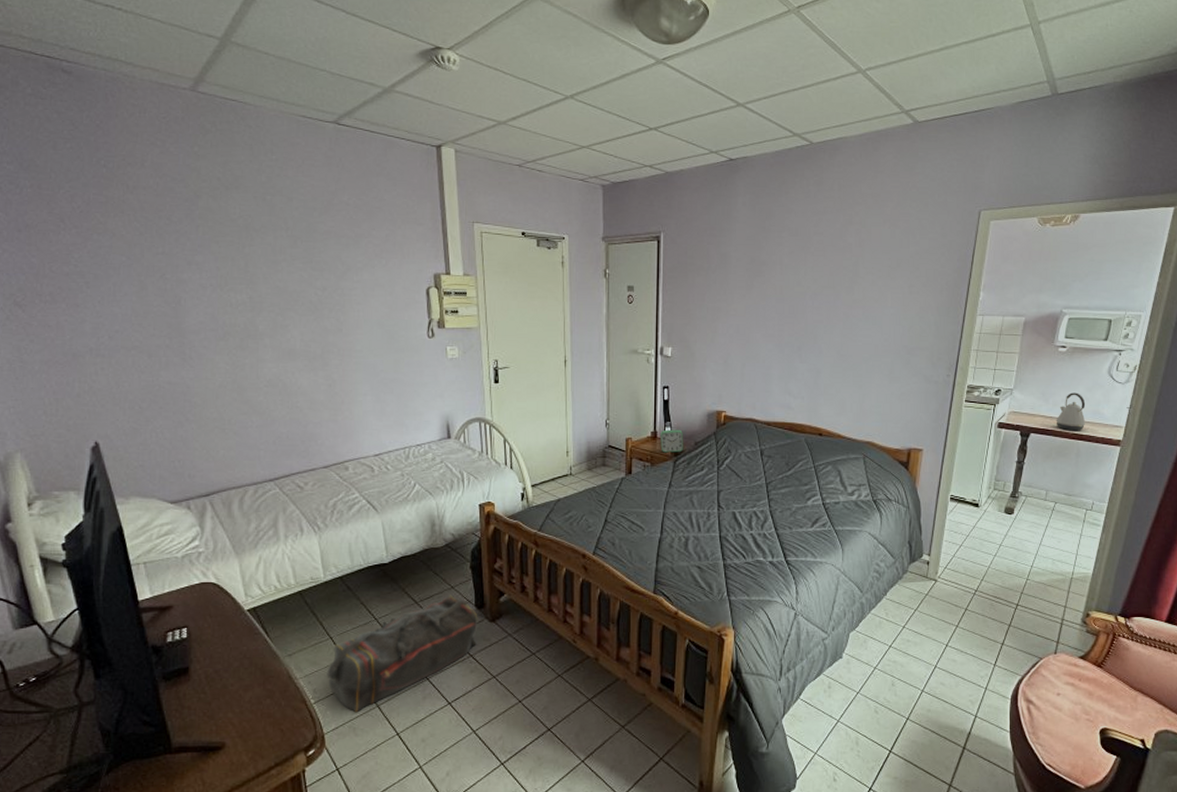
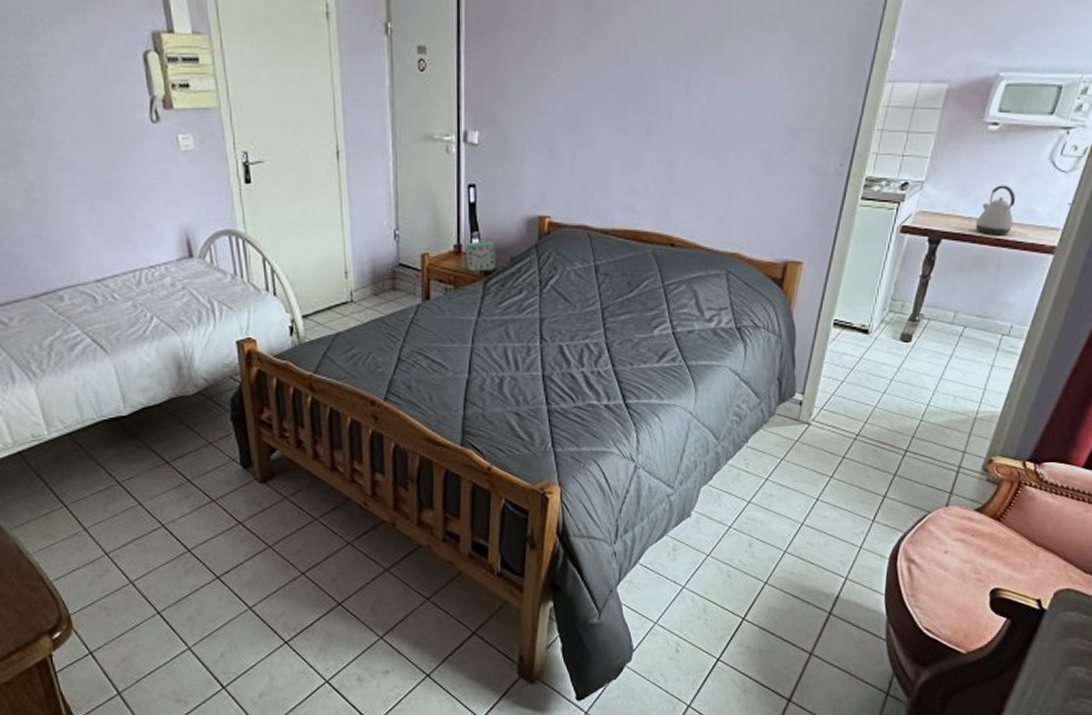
duffel bag: present [326,595,478,713] -> none [65,452,246,591]

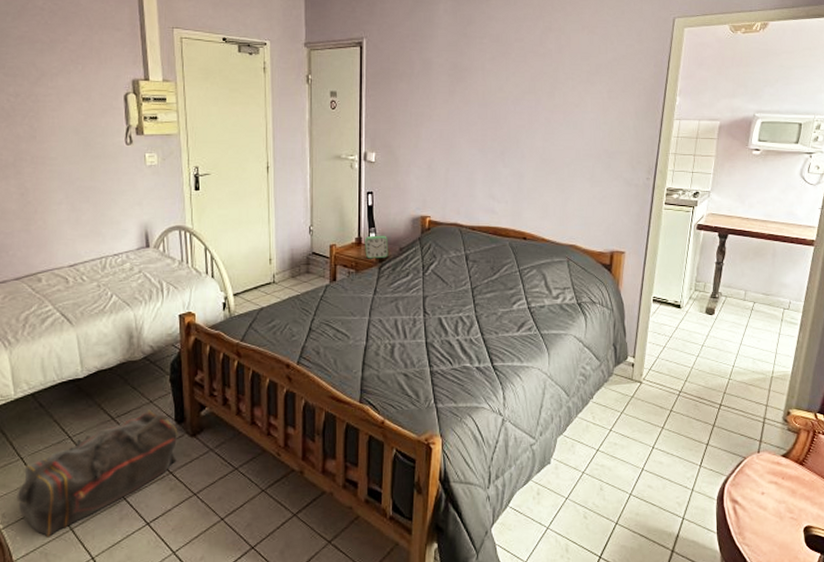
duffel bag: none [65,452,246,591] -> present [16,409,178,537]
kettle: present [975,185,1016,236] -> none [752,194,781,232]

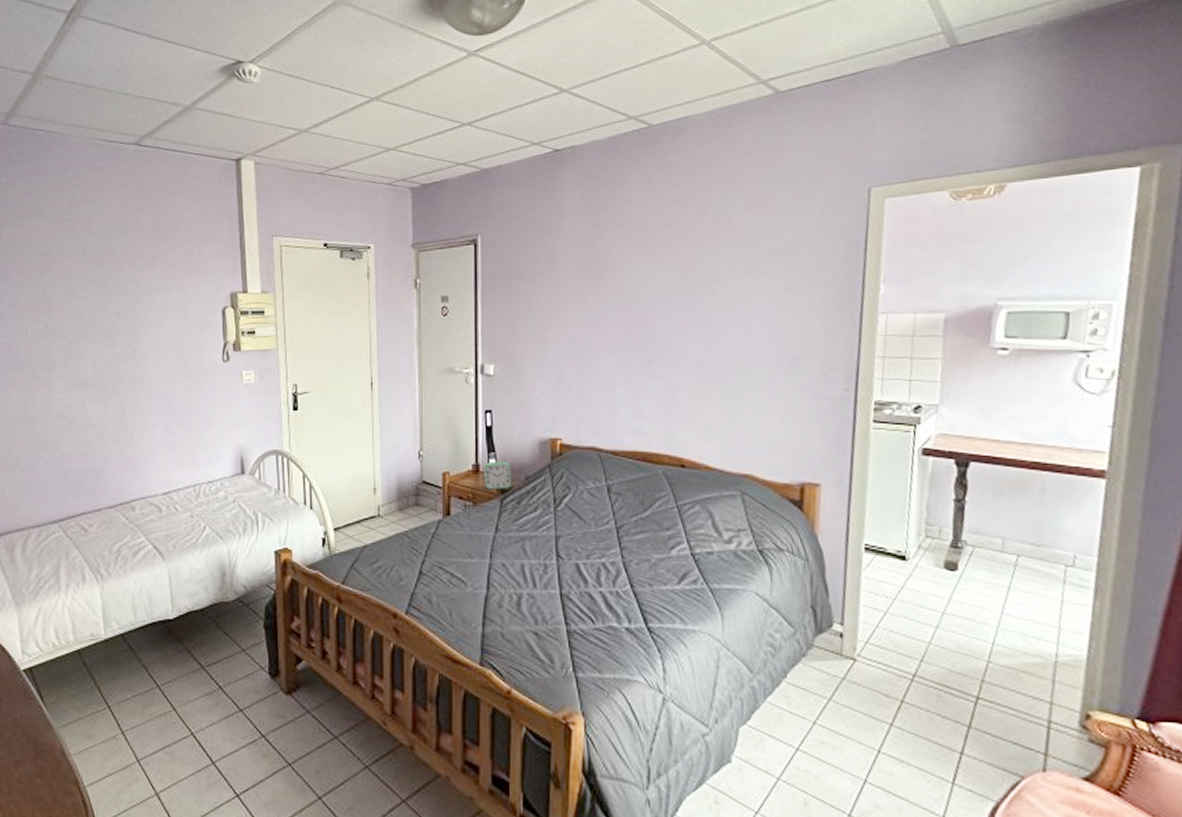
duffel bag: present [16,409,178,537] -> none [102,659,272,801]

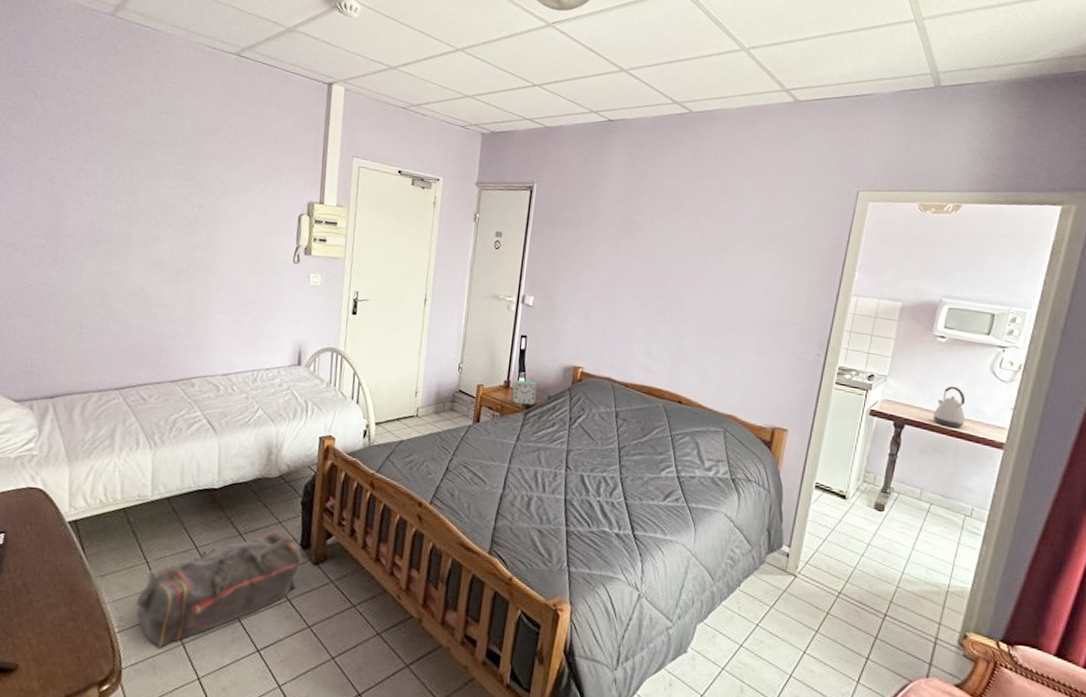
duffel bag: none [102,659,272,801] -> present [135,530,302,649]
kettle: none [1004,408,1050,459] -> present [933,386,966,428]

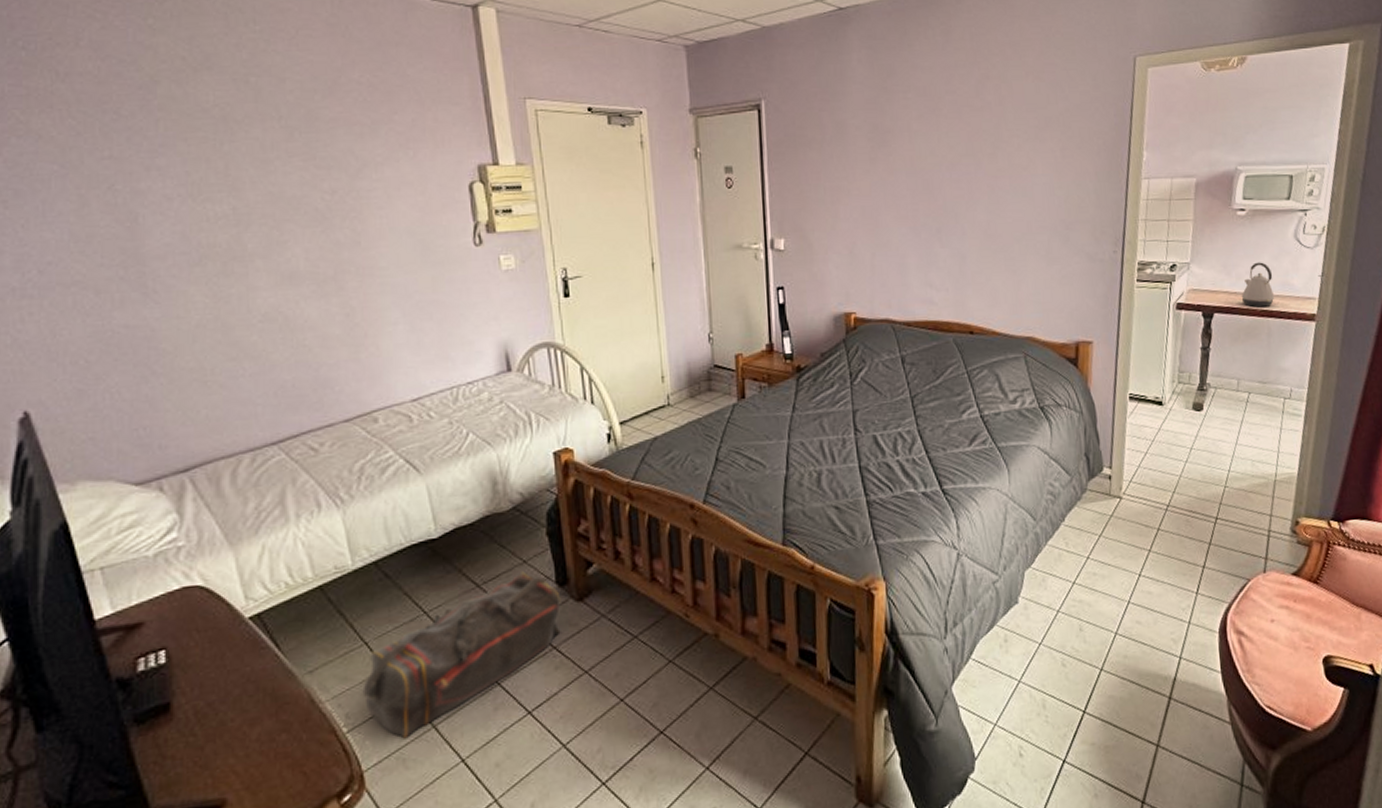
alarm clock: present [512,380,537,405] -> none [777,339,808,369]

